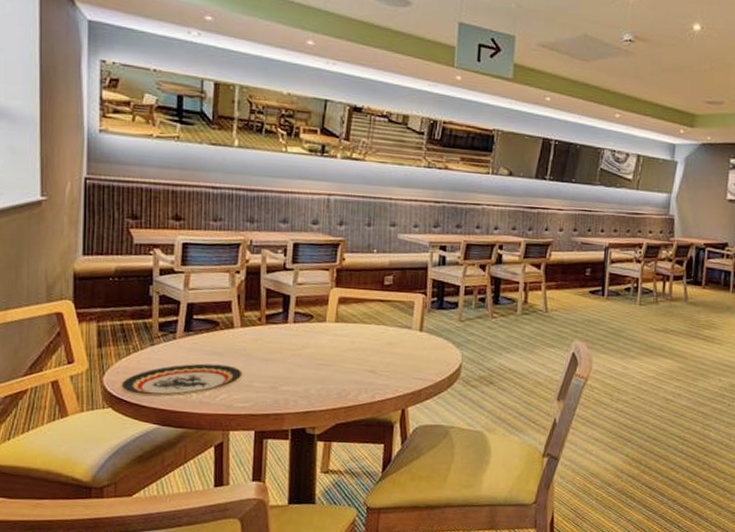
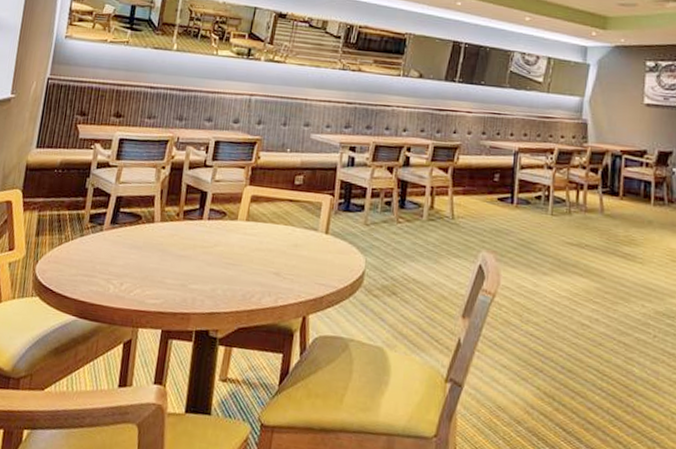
plate: present [119,363,244,397] -> none [48,256,158,289]

